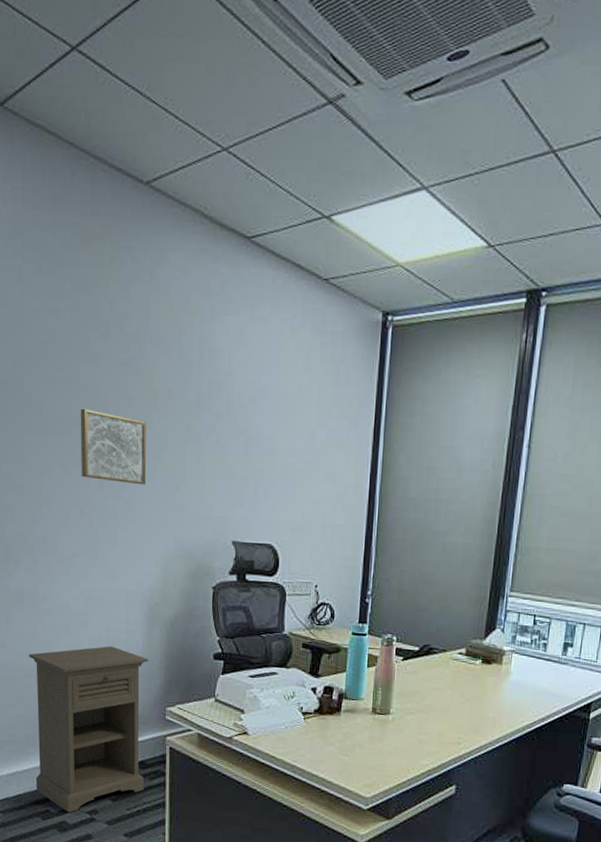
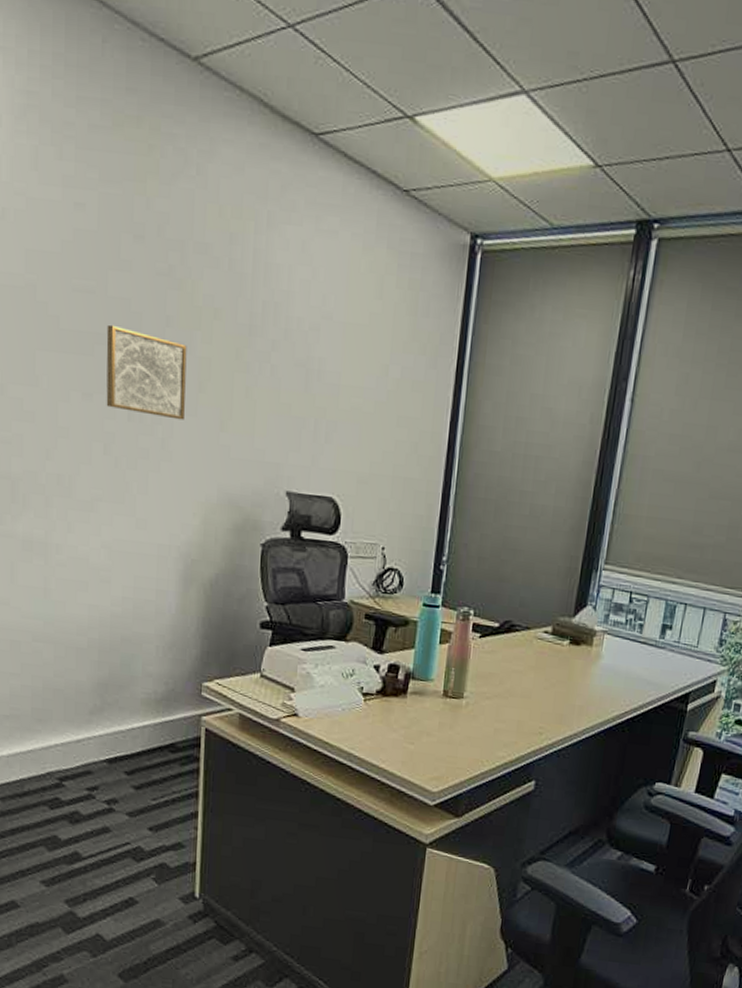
nightstand: present [29,646,148,813] -> none [38,608,182,802]

